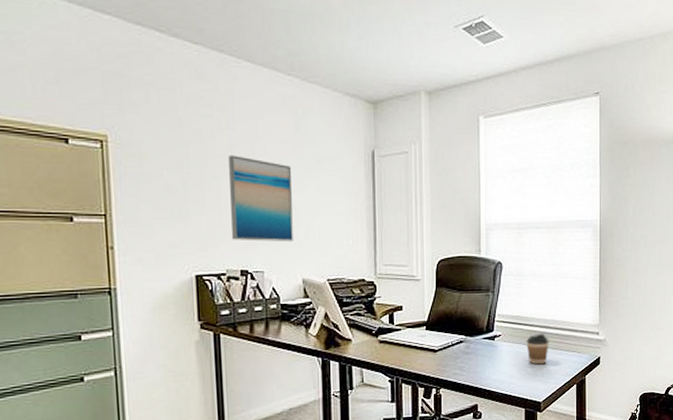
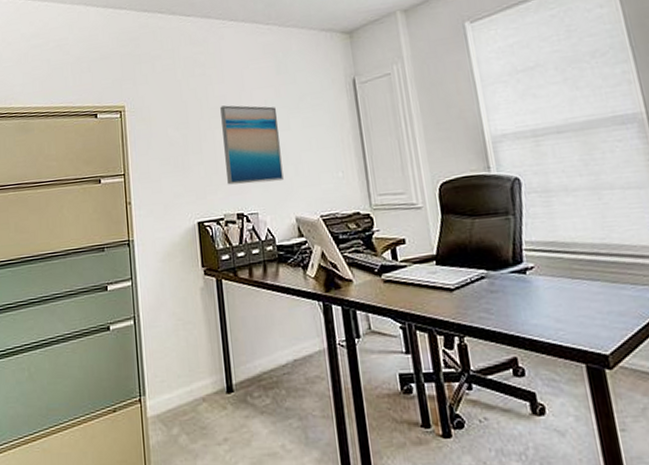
coffee cup: present [526,334,549,365] -> none [570,263,607,304]

